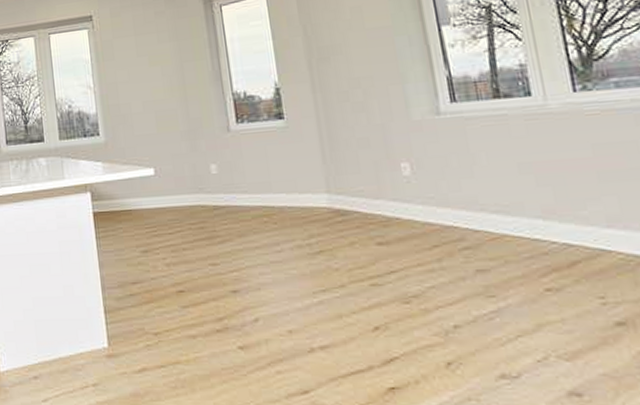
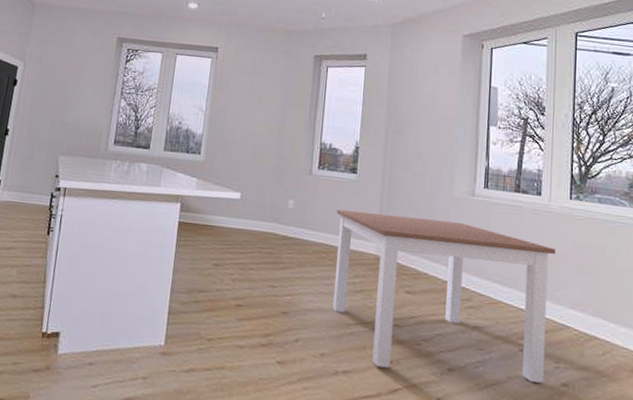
dining table: none [269,149,590,336] -> present [332,210,556,383]

